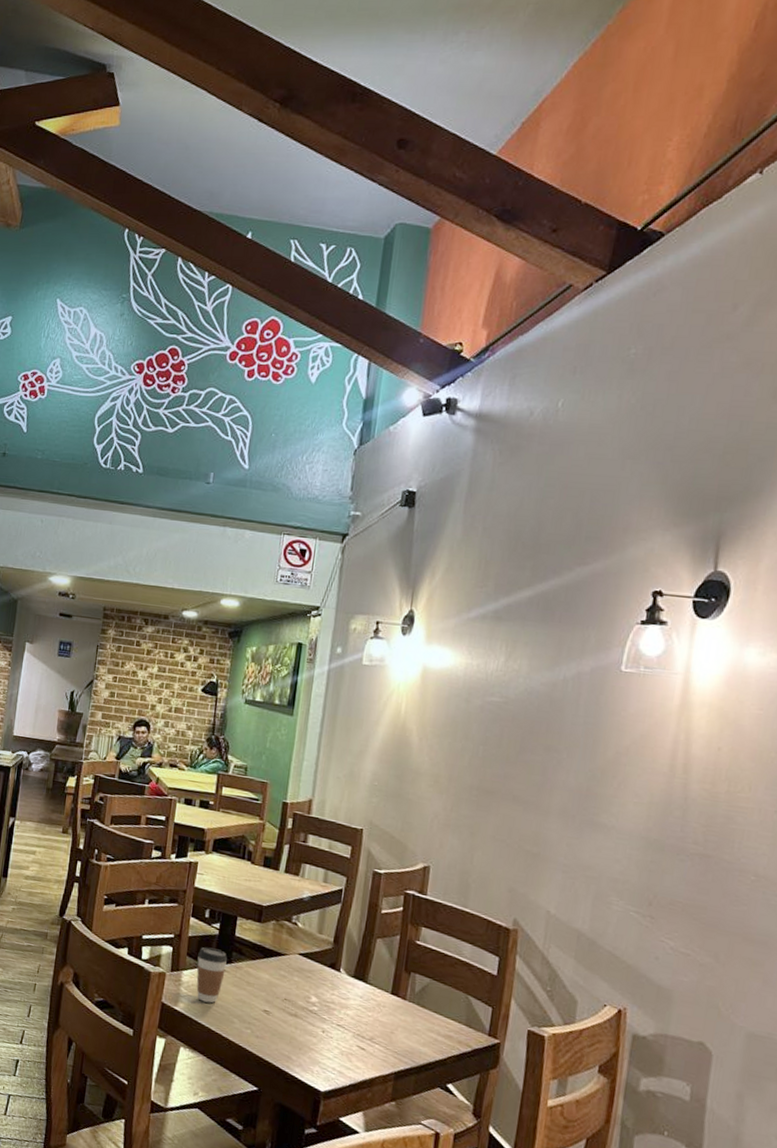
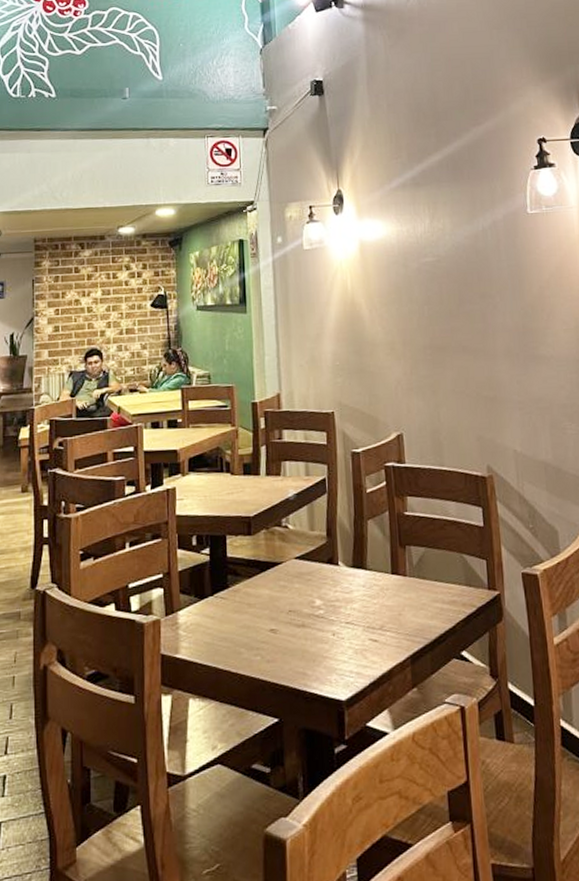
coffee cup: present [196,947,228,1003] -> none [192,576,224,640]

